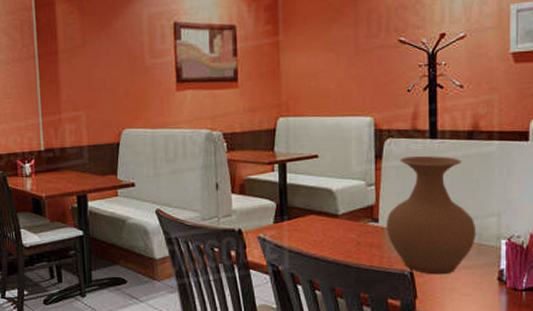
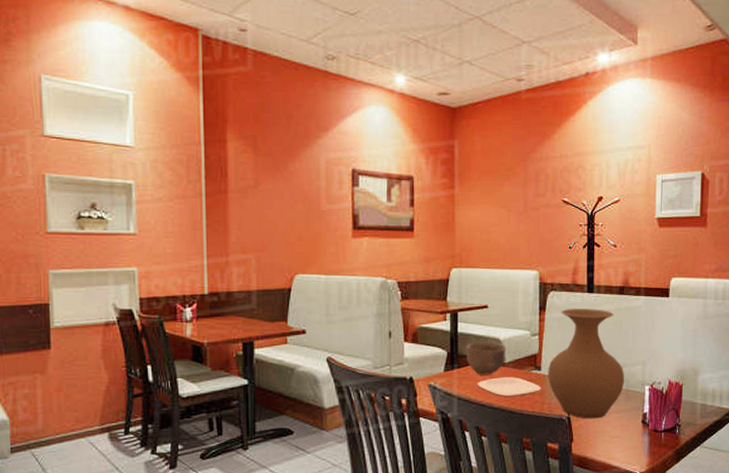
bowl: none [296,193,340,227] -> present [466,342,506,375]
plate: none [308,229,380,250] -> present [477,377,542,397]

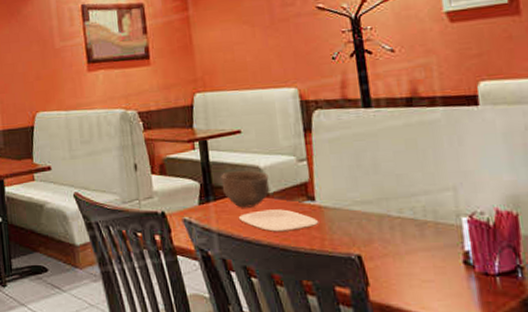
vase: present [548,309,625,419] -> none [324,126,431,259]

